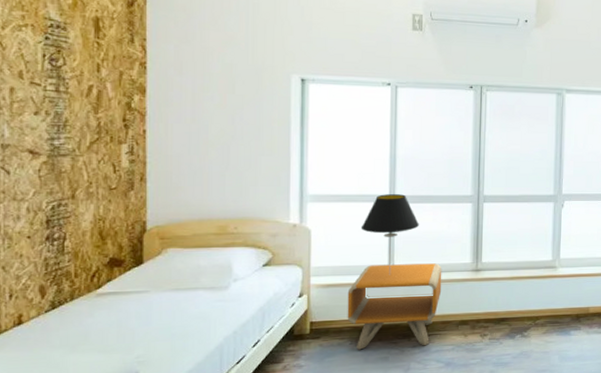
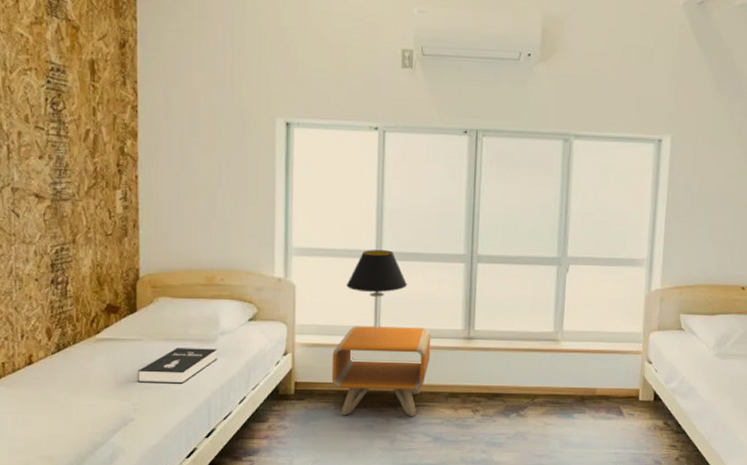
booklet: none [142,295,230,335] -> present [137,348,217,384]

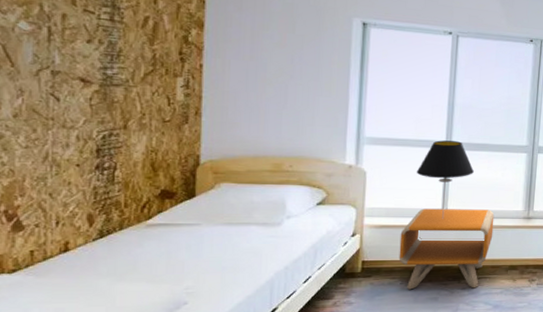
booklet: present [137,348,217,384] -> none [192,231,282,267]

